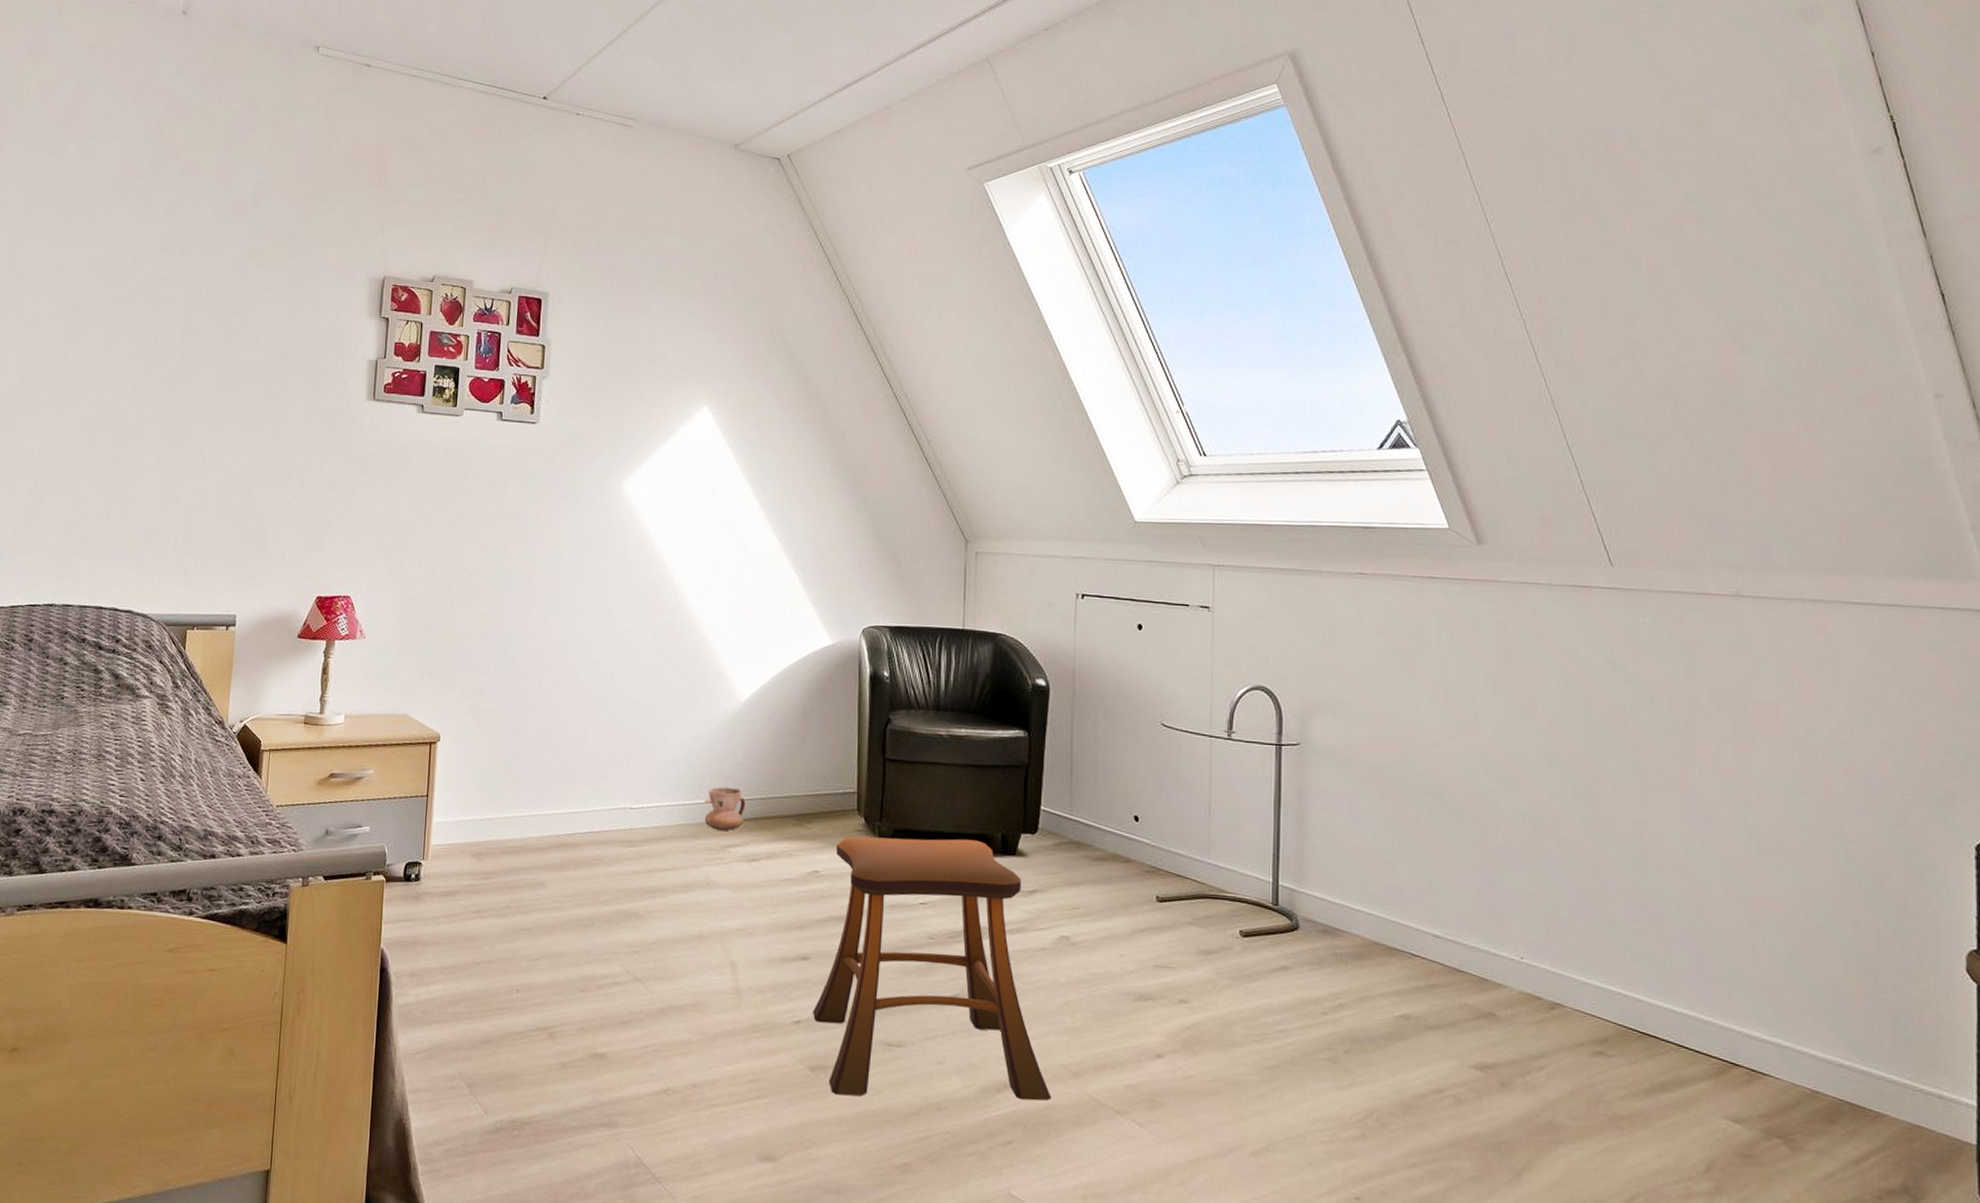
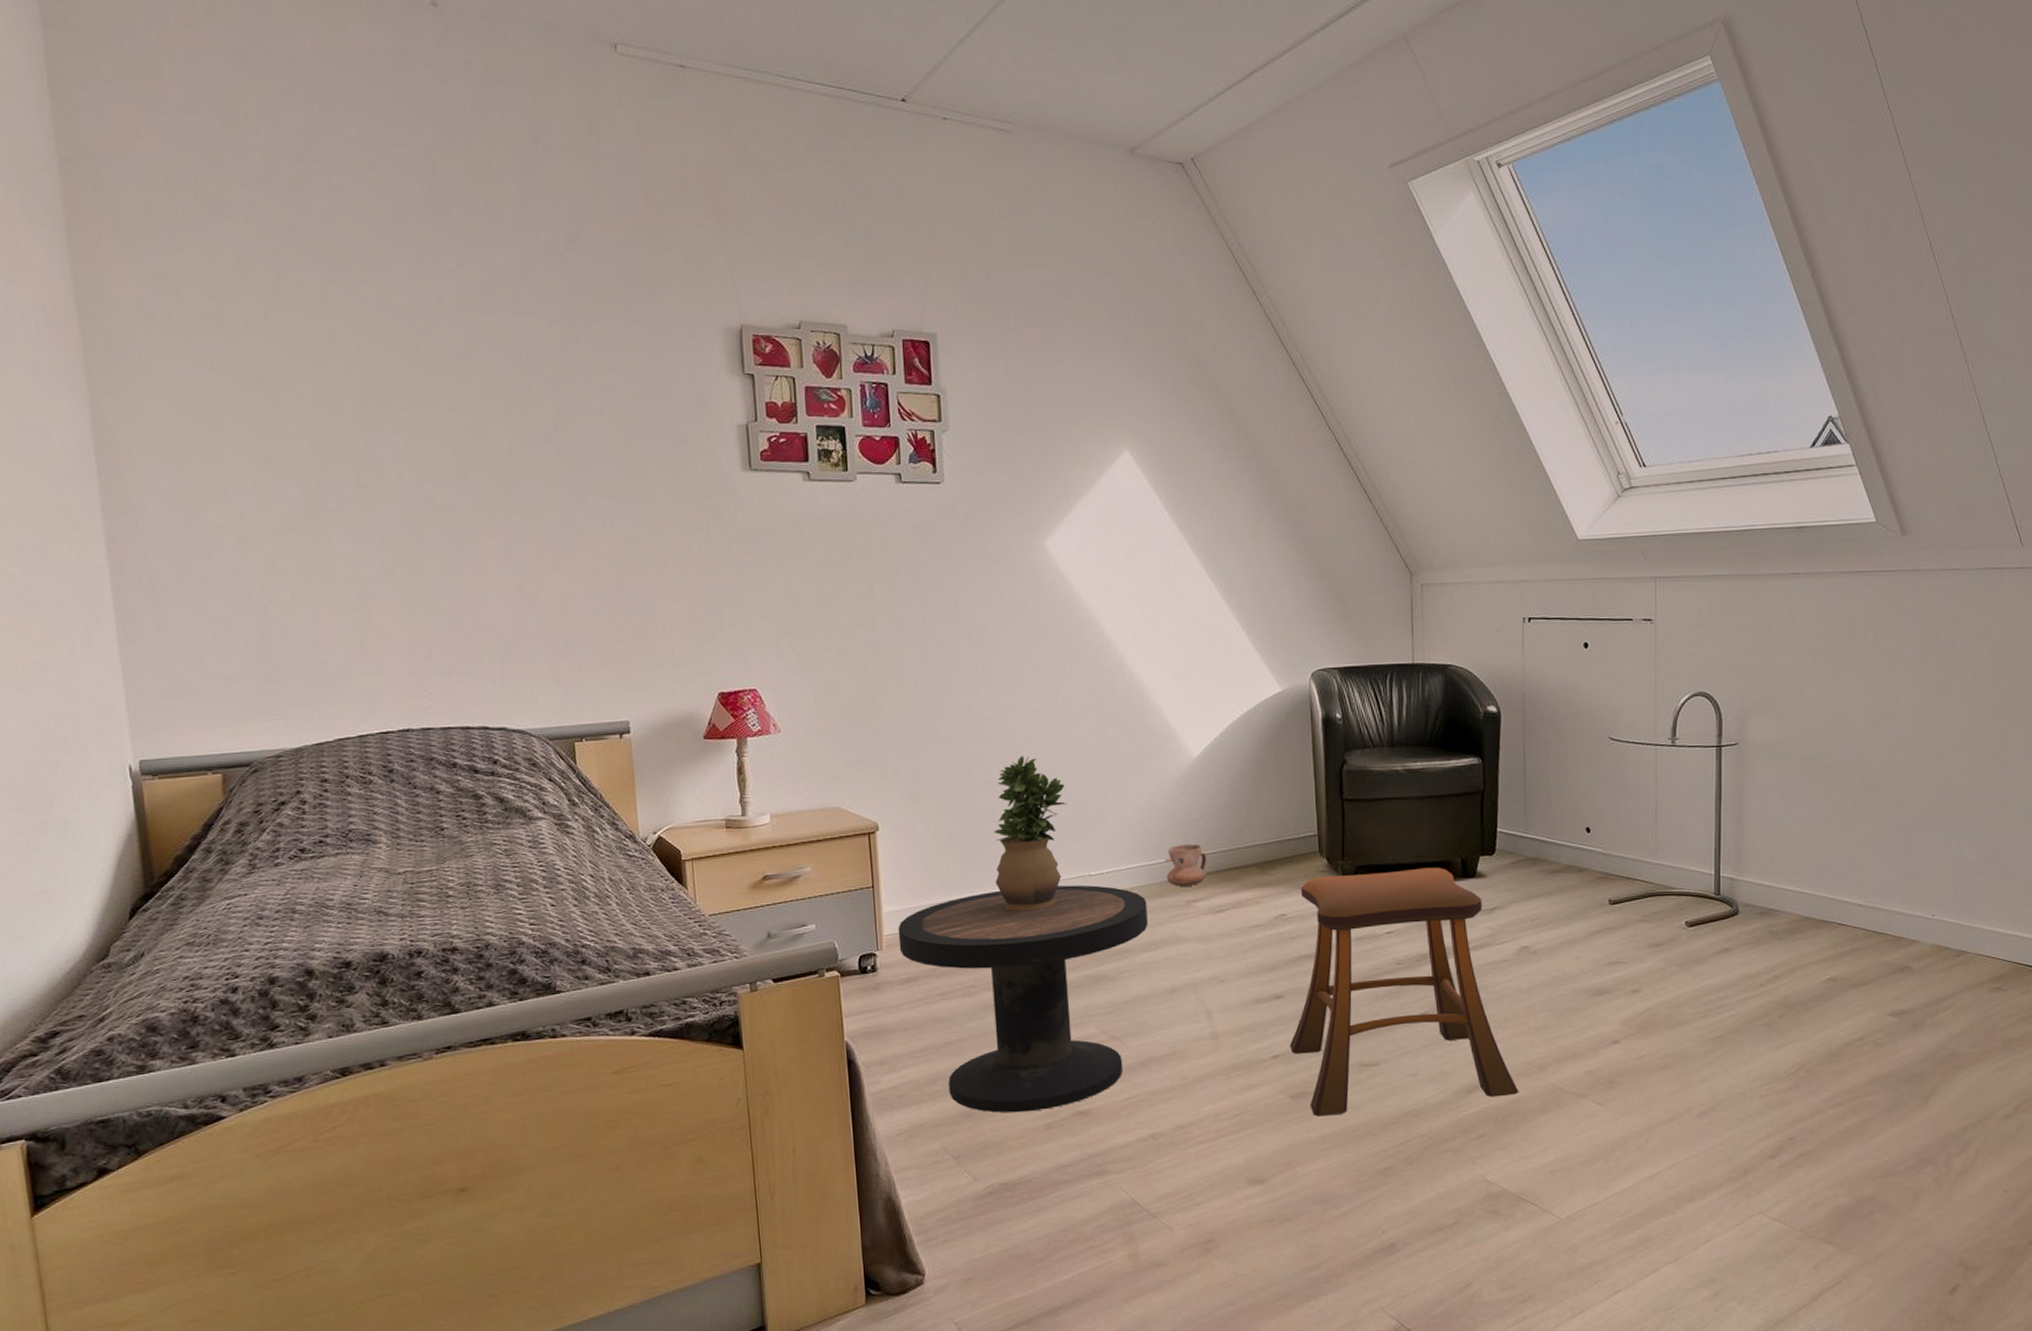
side table: none [443,813,683,1047] -> present [897,885,1148,1113]
potted plant: none [541,683,617,837] -> present [993,756,1068,911]

